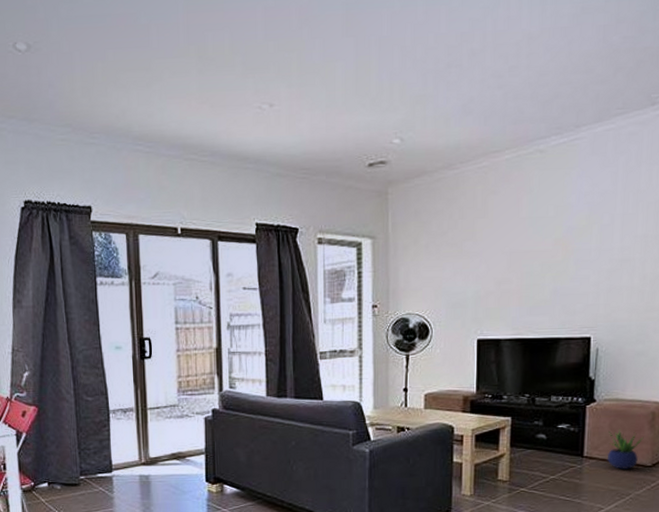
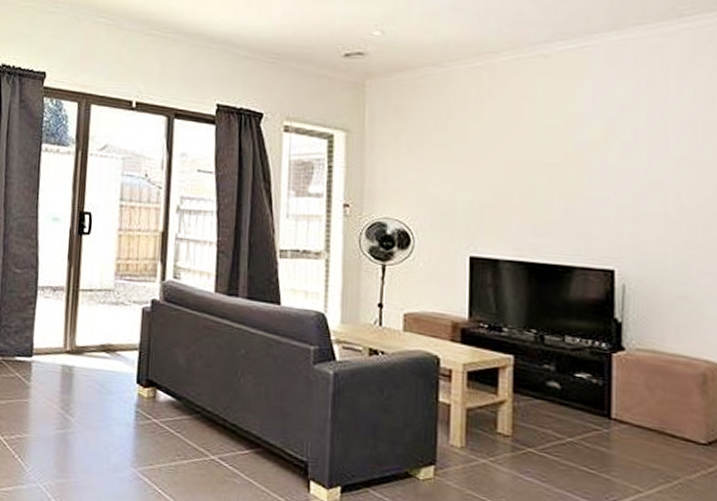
potted plant: present [606,429,644,469] -> none [643,389,693,444]

